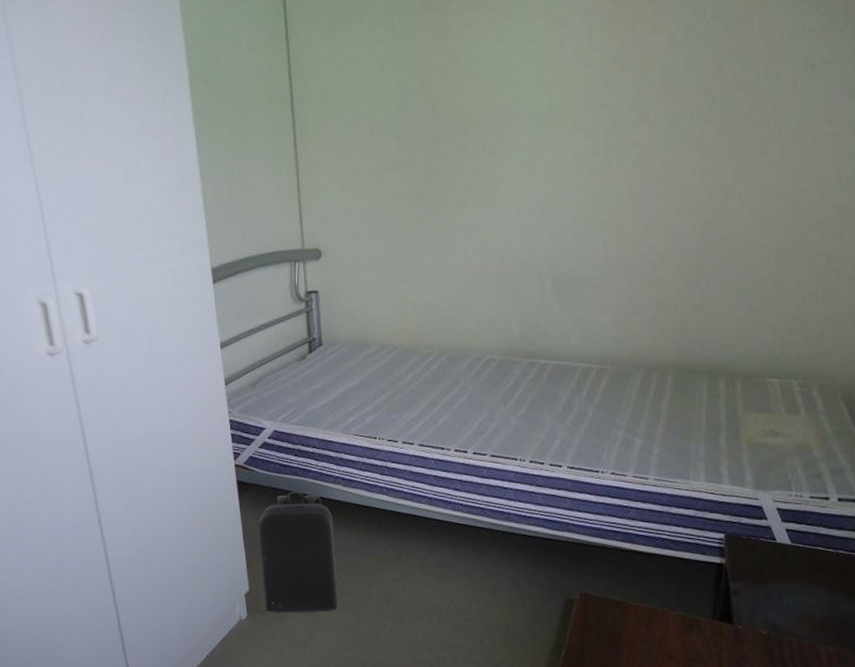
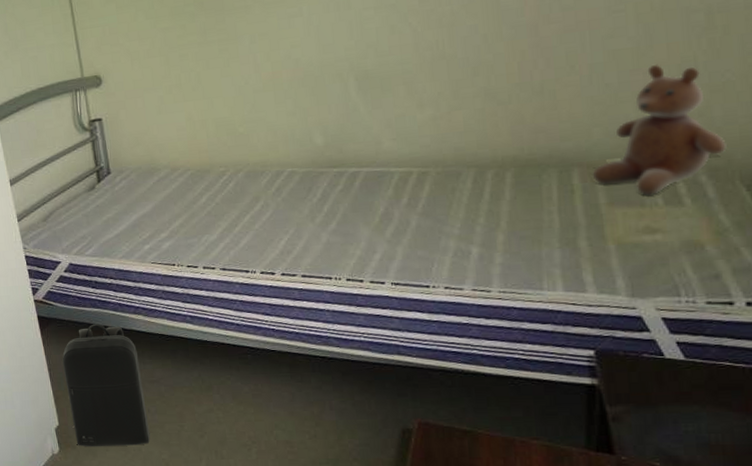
teddy bear: none [734,294,834,404] -> present [592,63,727,195]

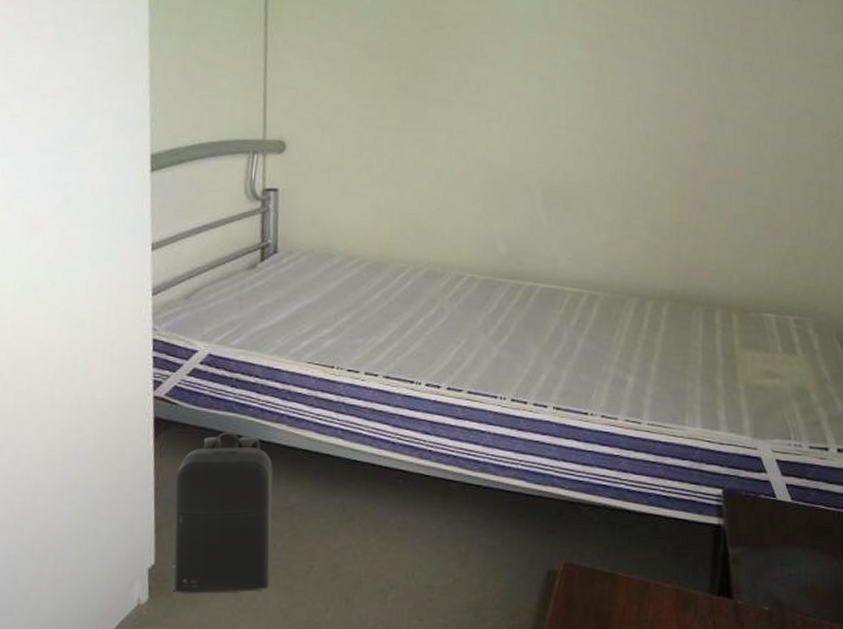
teddy bear: present [592,63,727,195] -> none [730,224,828,342]

